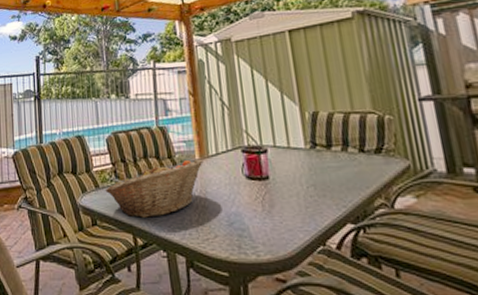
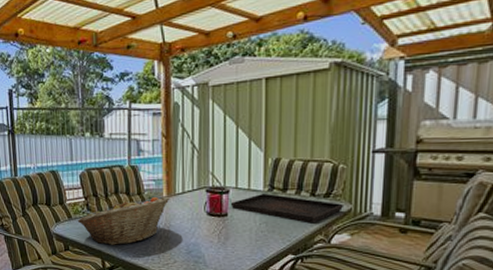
serving tray: none [270,150,400,185] -> present [230,193,343,224]

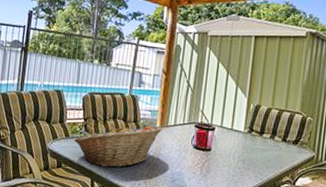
serving tray: present [230,193,343,224] -> none [214,133,308,166]

